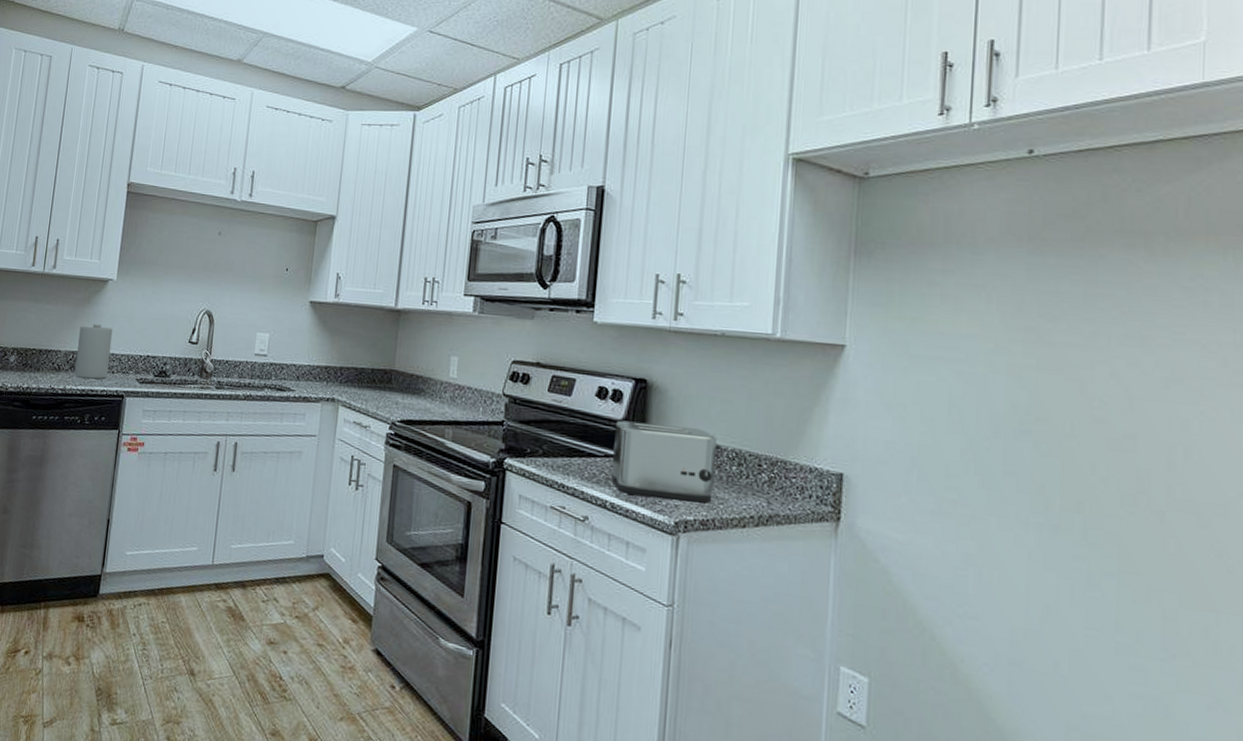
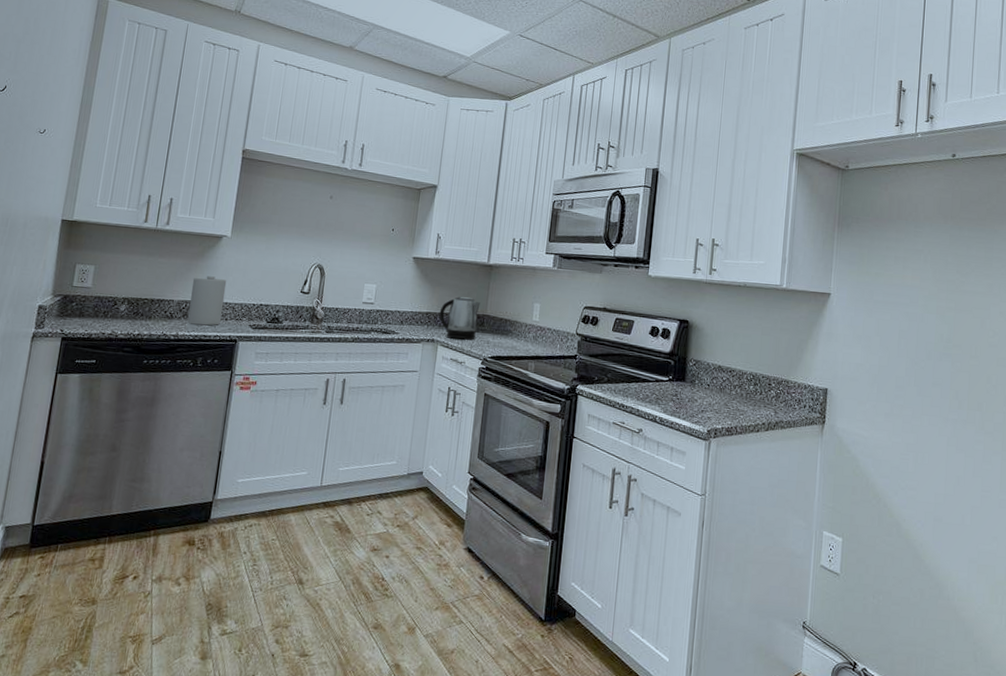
kettle: none [339,347,387,400] -> present [439,296,480,340]
toaster: present [611,420,721,504] -> none [660,353,742,415]

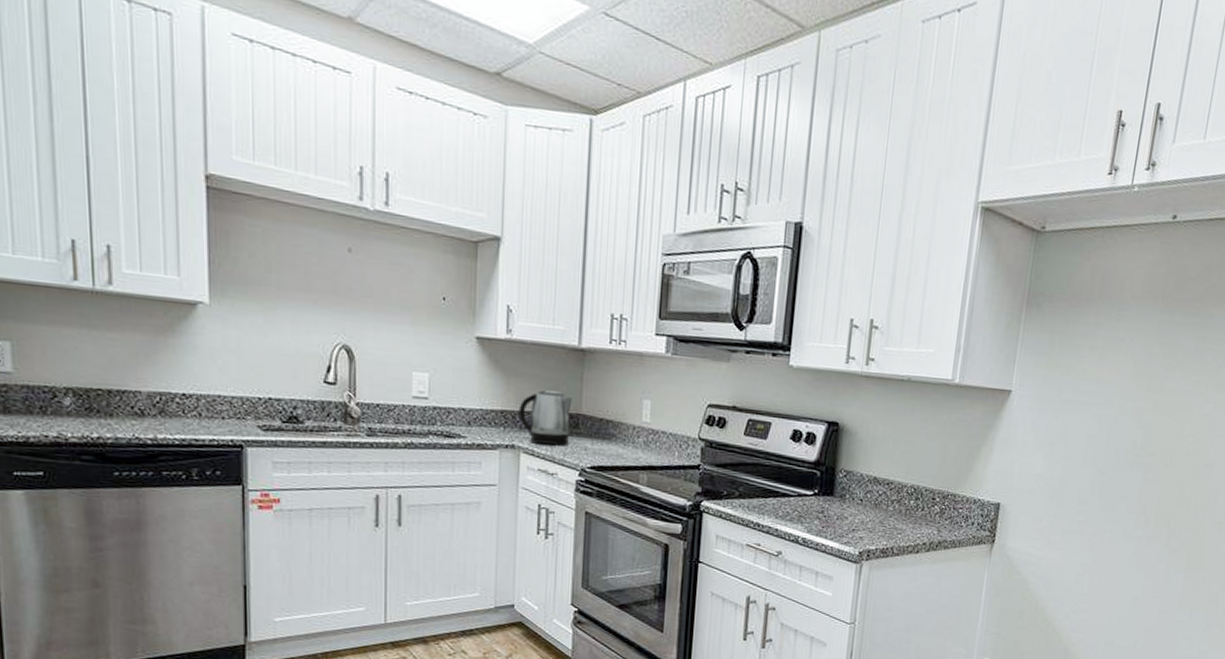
paper towel holder: present [187,276,227,326] -> none [164,358,217,427]

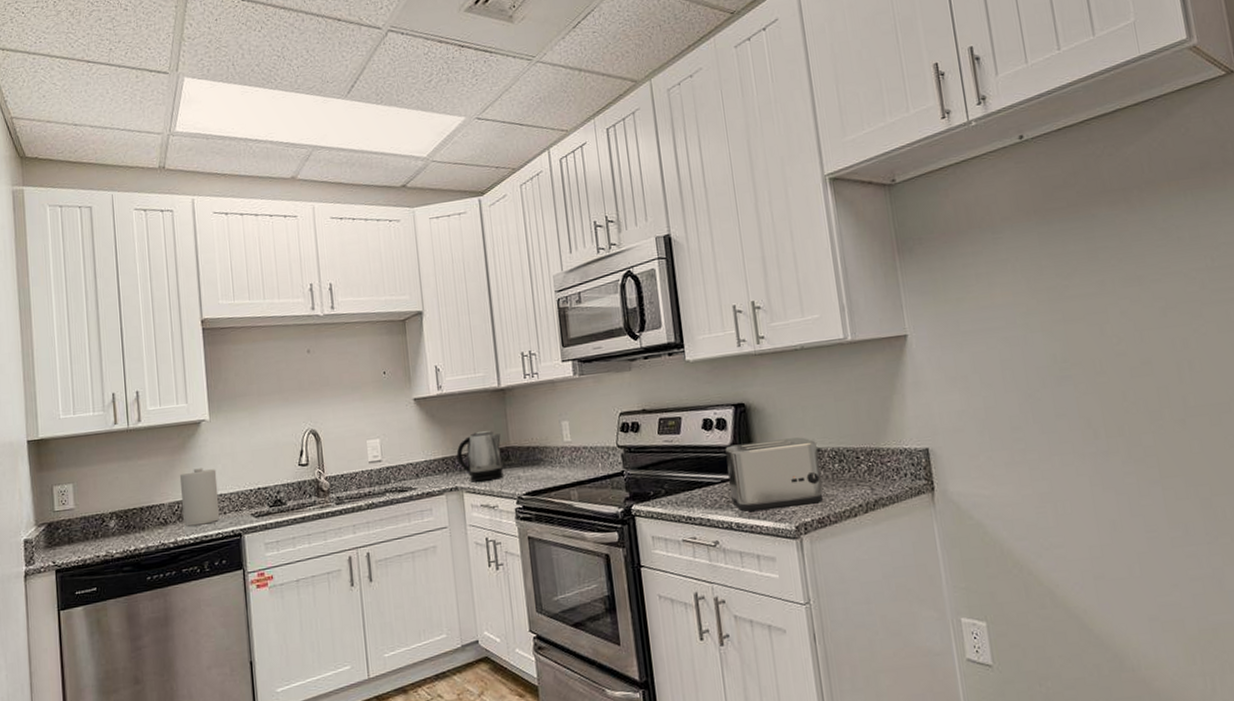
paper towel holder: none [164,358,217,427] -> present [179,468,220,527]
toaster: none [803,461,902,534] -> present [725,437,824,513]

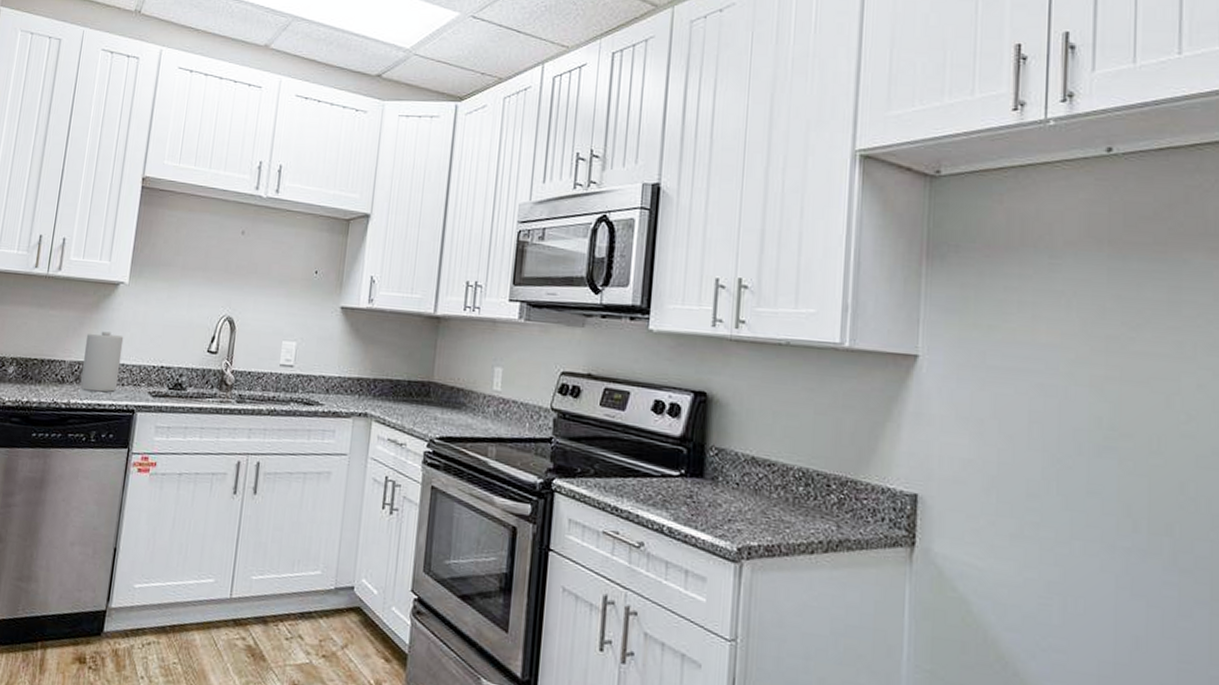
kettle: present [456,430,504,483] -> none [373,357,425,415]
toaster: present [725,437,824,513] -> none [669,437,786,528]

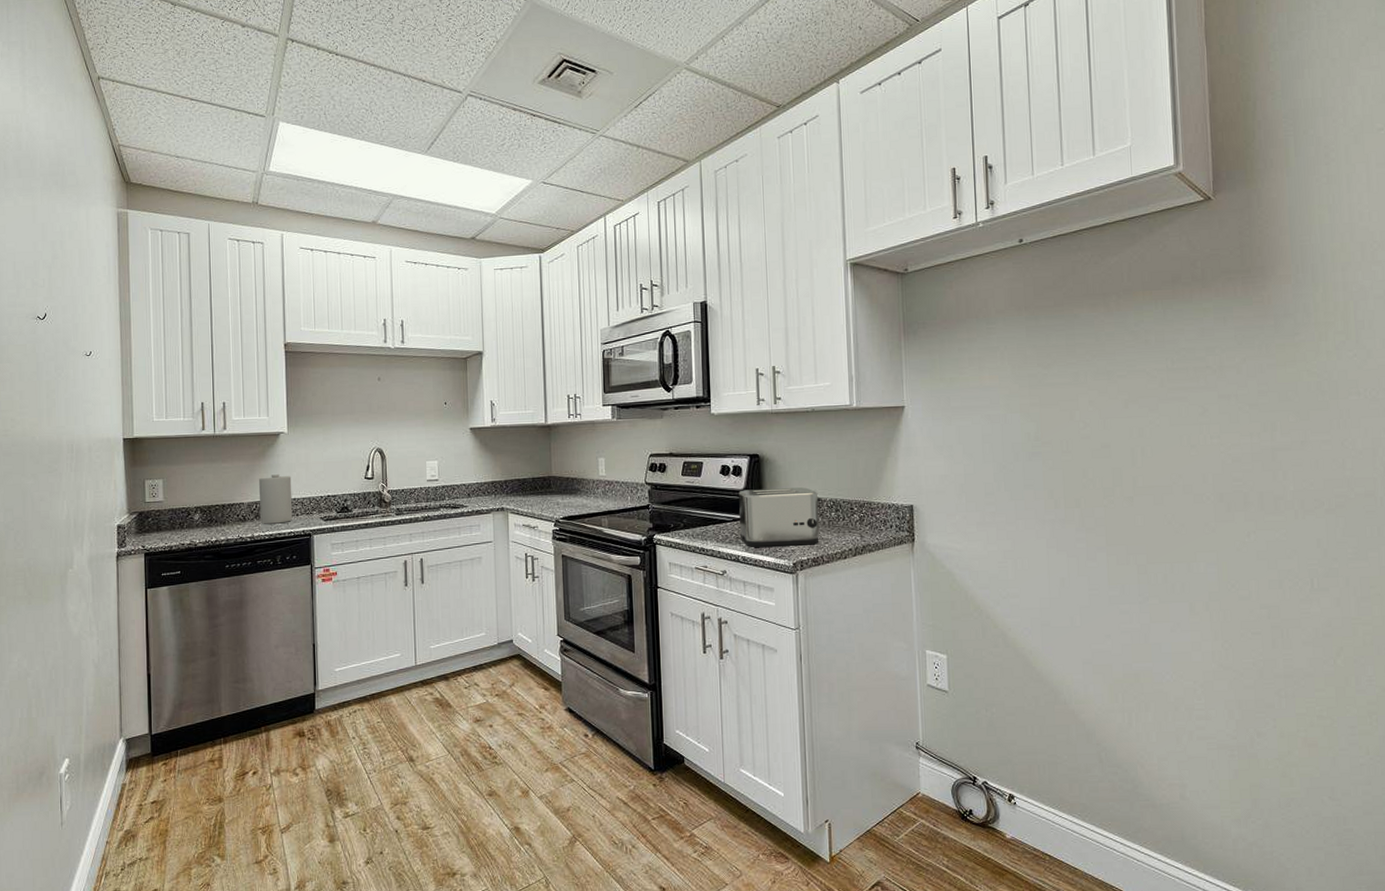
toaster: none [669,437,786,528] -> present [739,487,821,548]

